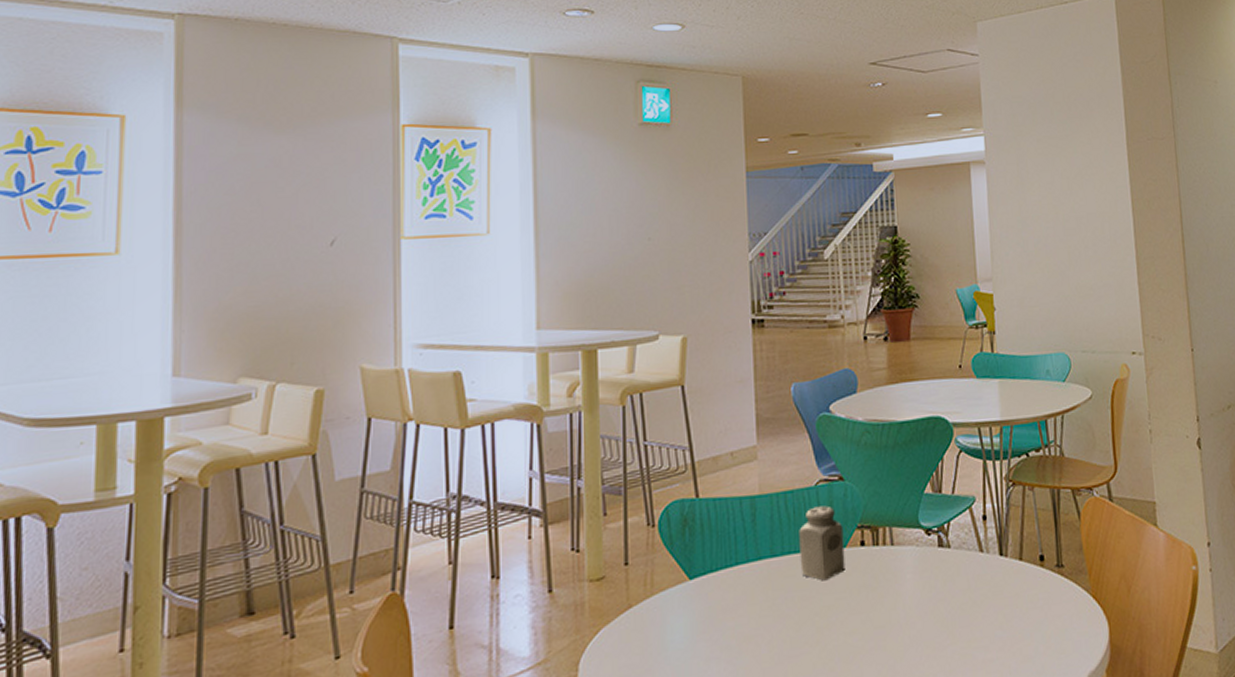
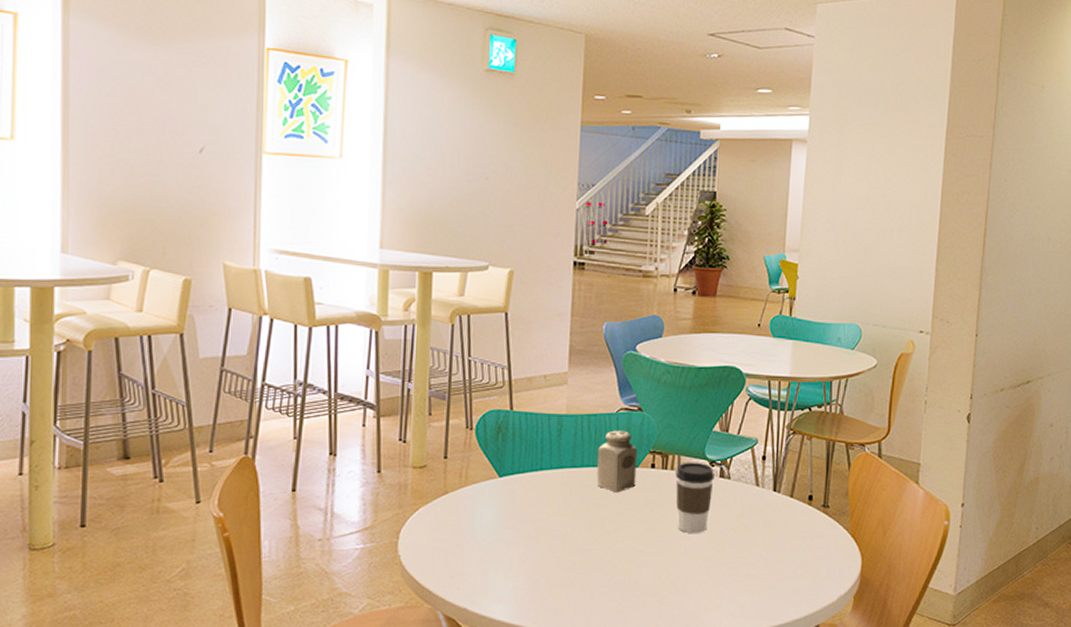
coffee cup: none [888,532,933,619] -> present [675,462,714,533]

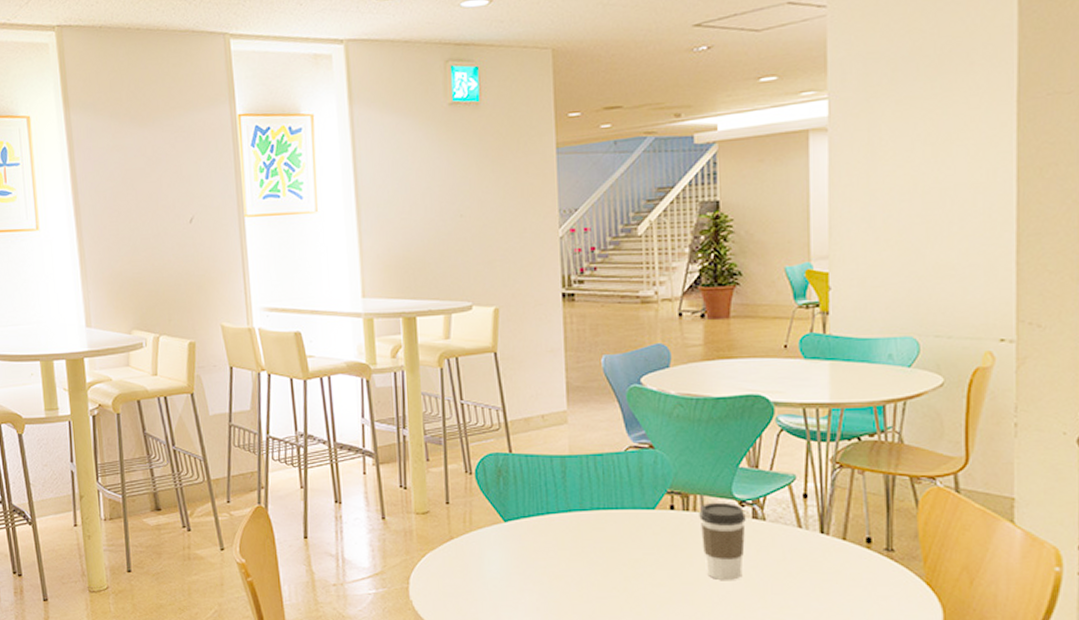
salt shaker: present [596,430,638,493] -> none [608,470,654,537]

